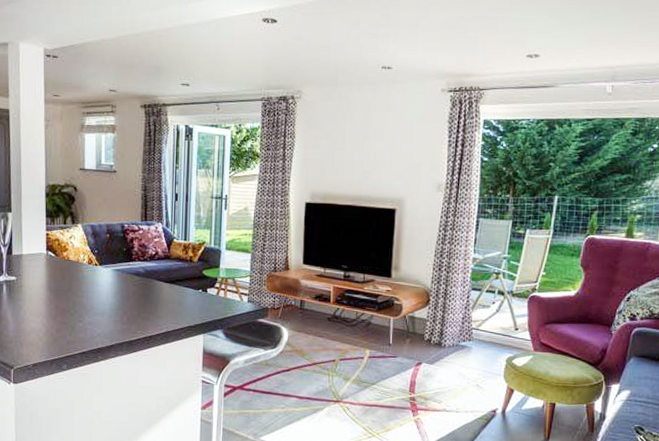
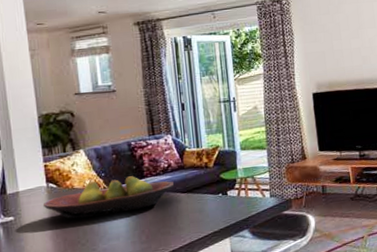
fruit bowl: none [41,256,159,291] -> present [42,176,175,219]

